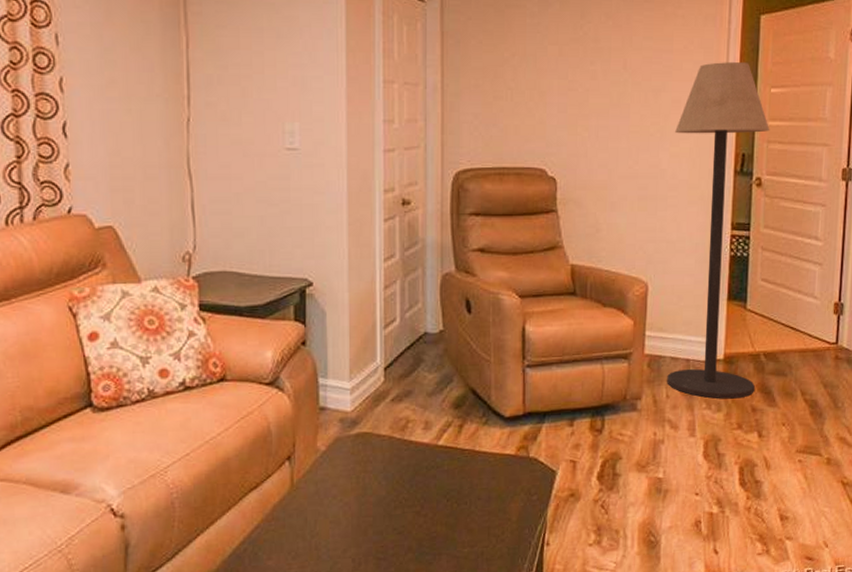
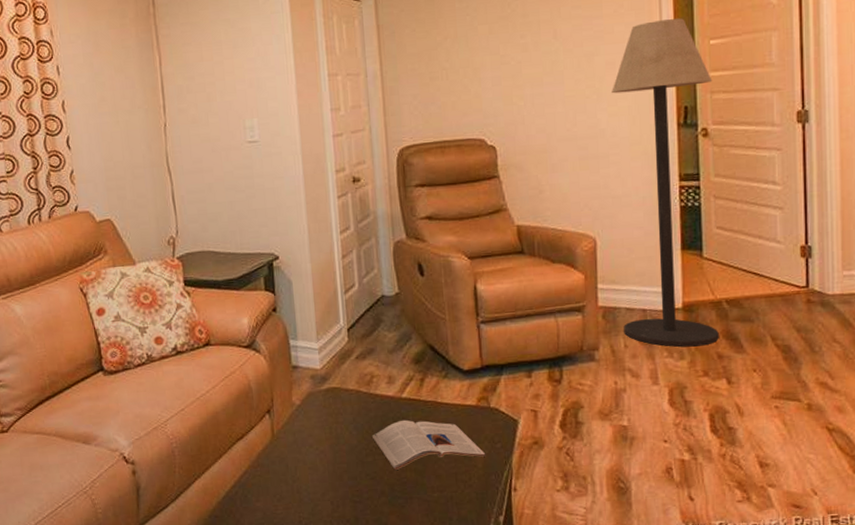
magazine: none [402,469,521,525] -> present [371,419,486,471]

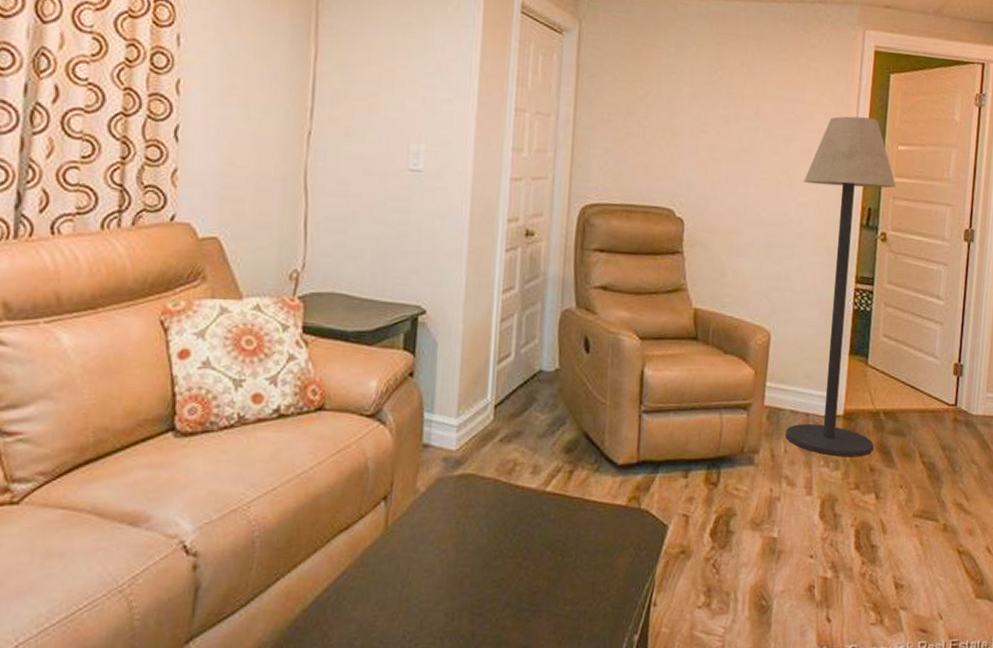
magazine: present [371,419,486,471] -> none [504,517,629,578]

